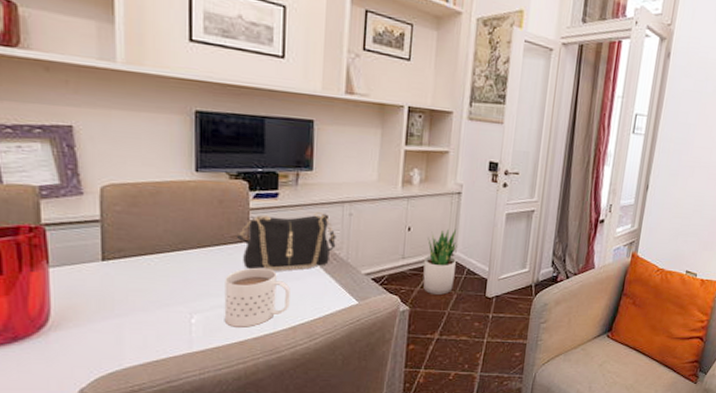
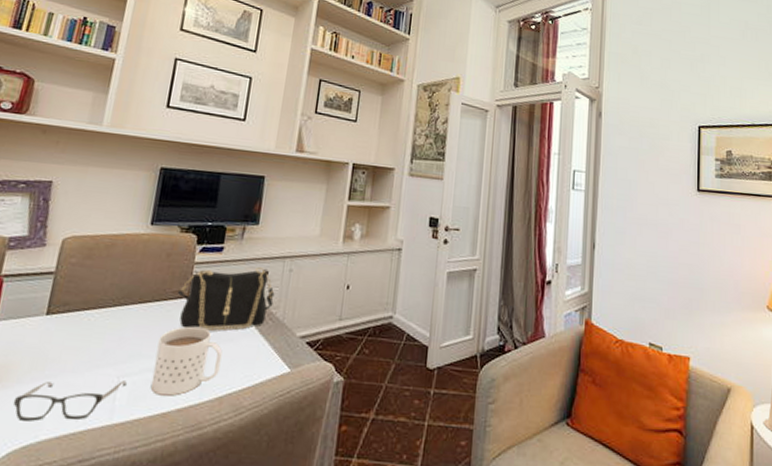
eyeglasses: none [89,316,200,353] -> present [13,380,127,421]
planter: present [423,229,457,295] -> none [359,288,397,364]

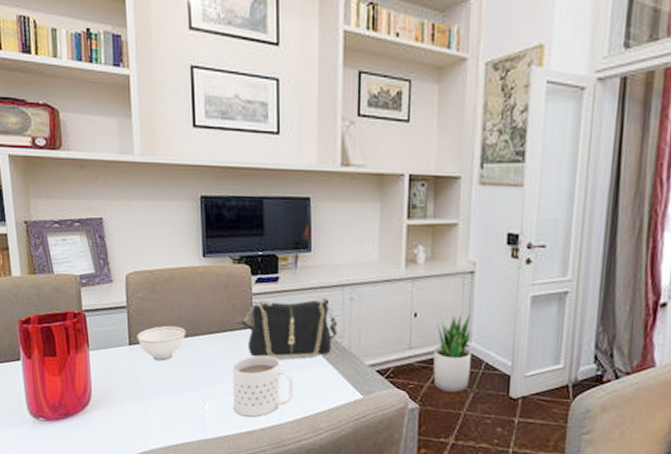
eyeglasses: present [13,380,127,421] -> none [121,402,211,435]
bowl: none [57,293,116,333] -> present [137,325,186,361]
planter: none [359,288,397,364] -> present [433,314,472,392]

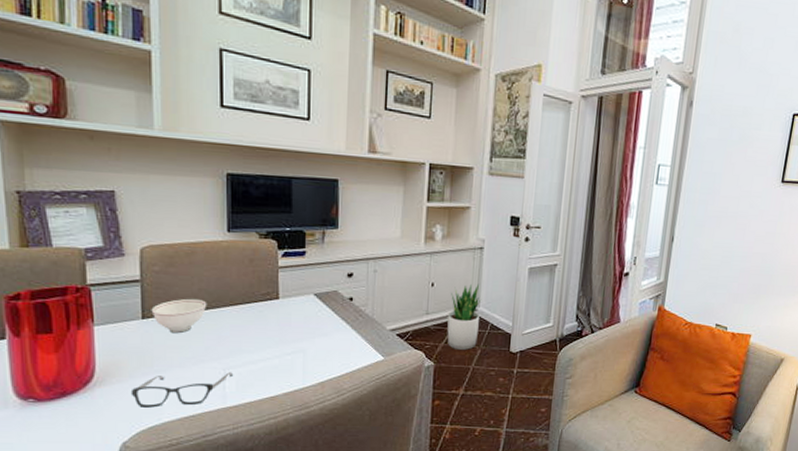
eyeglasses: none [121,402,211,435] -> present [130,372,233,408]
mug: present [232,355,294,418] -> none [256,324,318,383]
handbag: present [241,297,338,360] -> none [266,269,362,328]

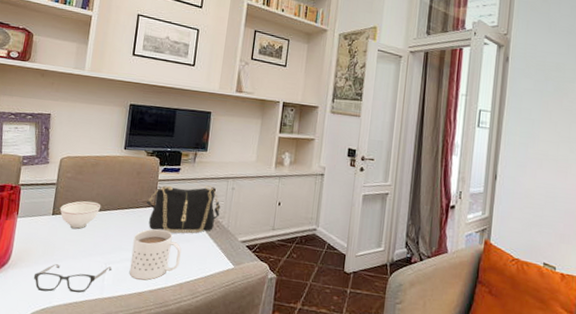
mug: none [256,324,318,383] -> present [129,228,182,281]
handbag: none [266,269,362,328] -> present [146,185,221,234]
planter: present [447,284,480,350] -> none [289,206,320,266]

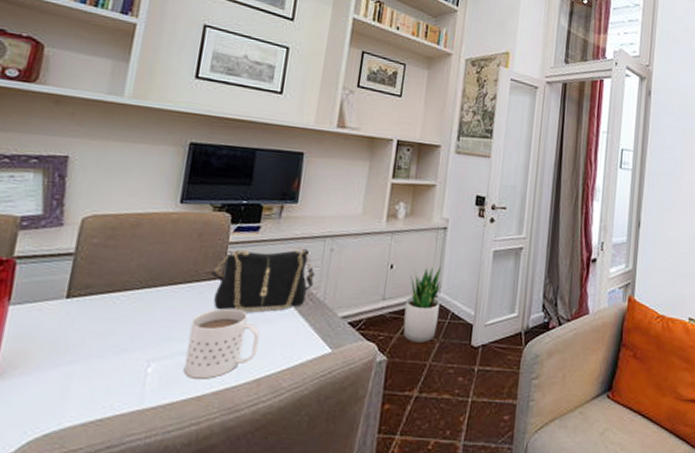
eyeglasses: present [33,264,112,293] -> none [32,365,157,409]
bowl: present [60,201,101,230] -> none [78,275,144,317]
planter: none [289,206,320,266] -> present [403,267,441,343]

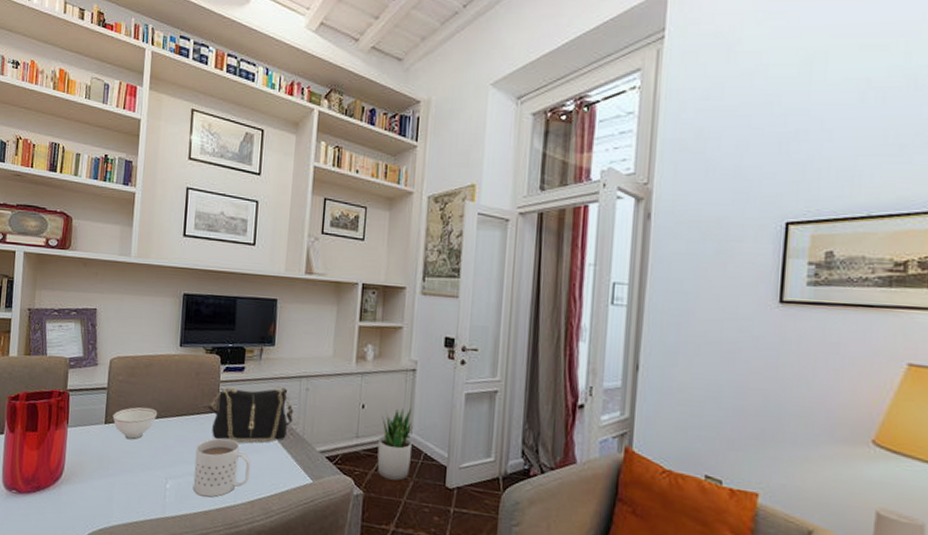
bowl: none [78,275,144,317] -> present [112,407,158,440]

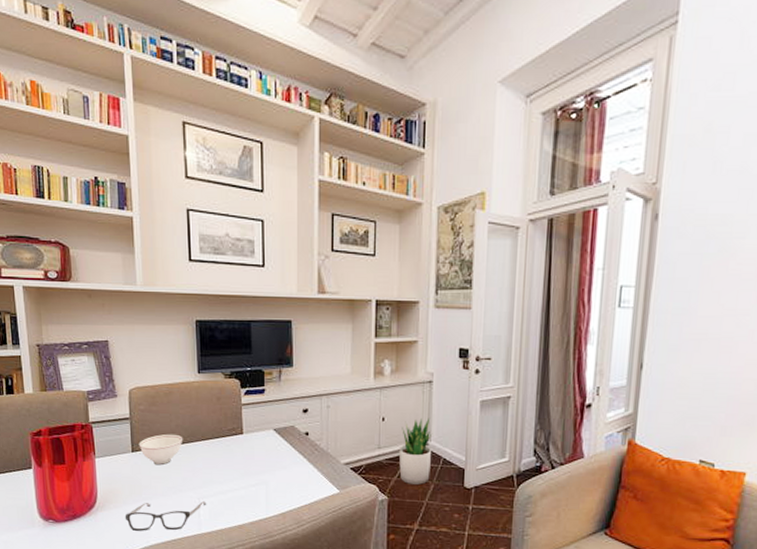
eyeglasses: none [88,479,173,512] -> present [124,501,206,531]
mug: present [193,437,251,498] -> none [224,457,279,513]
handbag: present [207,386,294,443] -> none [232,406,317,461]

